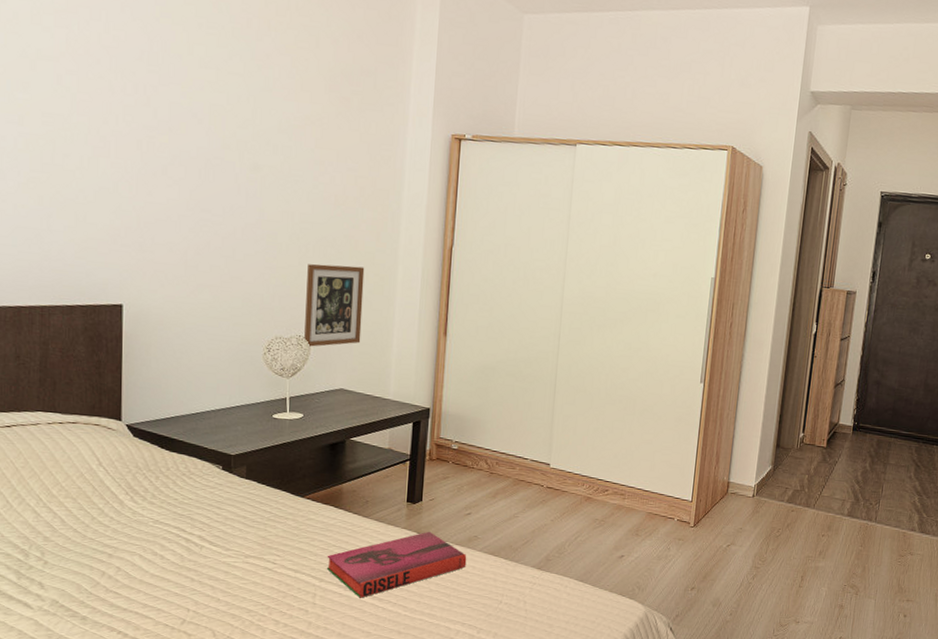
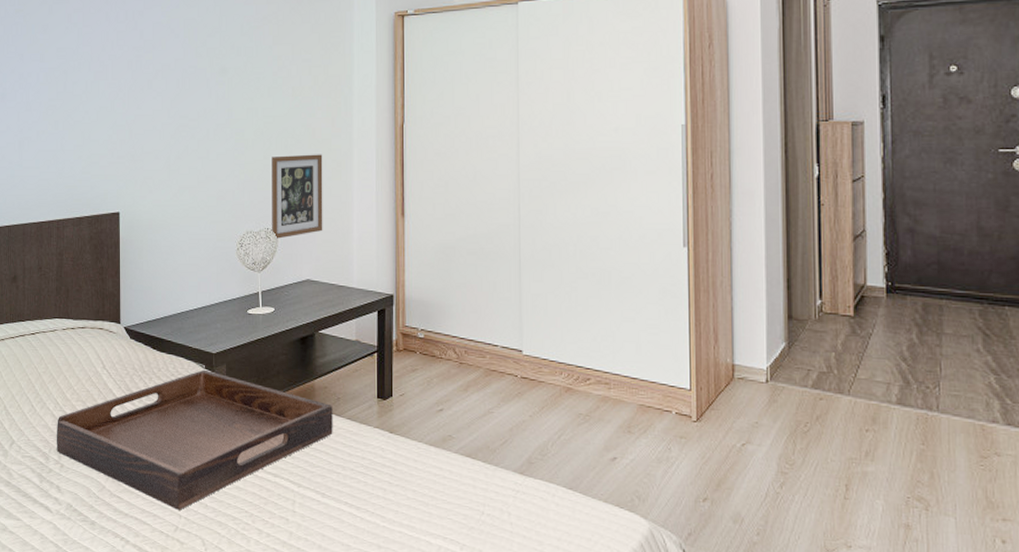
serving tray: none [38,470,361,604] -> present [56,369,333,510]
hardback book: present [326,531,467,598] -> none [303,430,443,506]

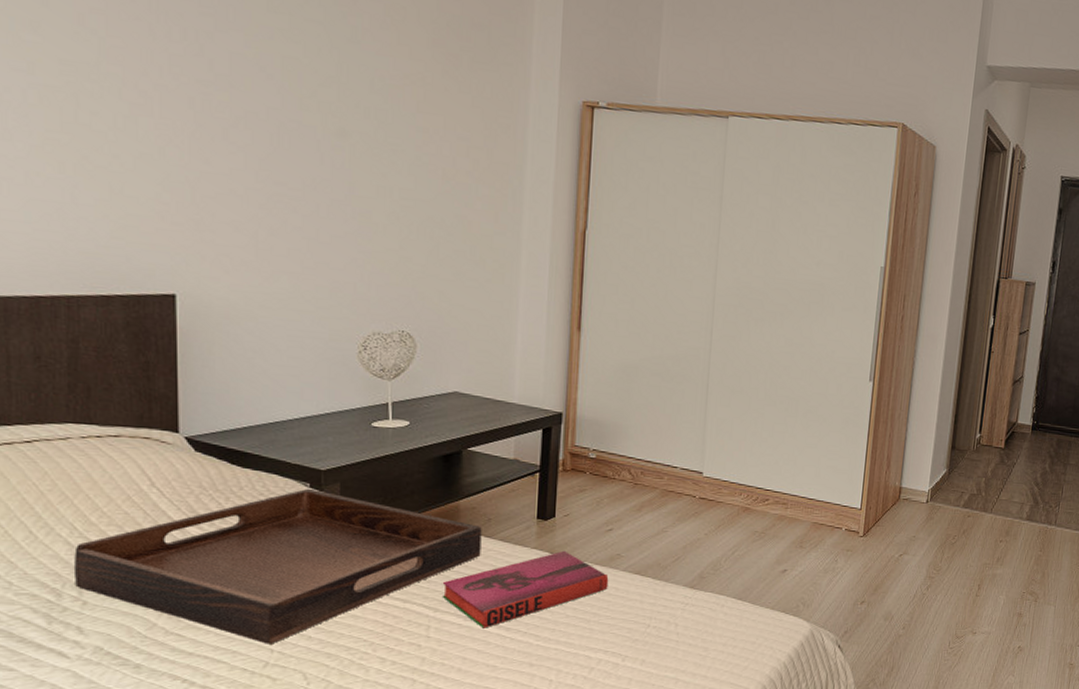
picture frame: present [272,154,323,240] -> none [409,247,481,345]
hardback book: none [303,430,443,506] -> present [442,550,609,628]

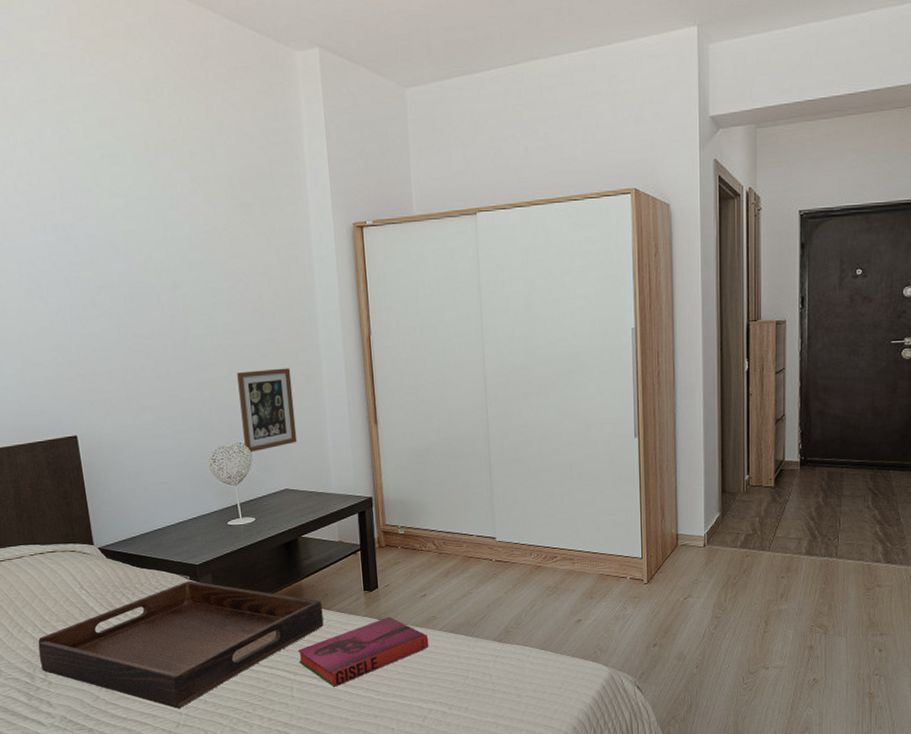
picture frame: none [409,247,481,345] -> present [237,368,297,454]

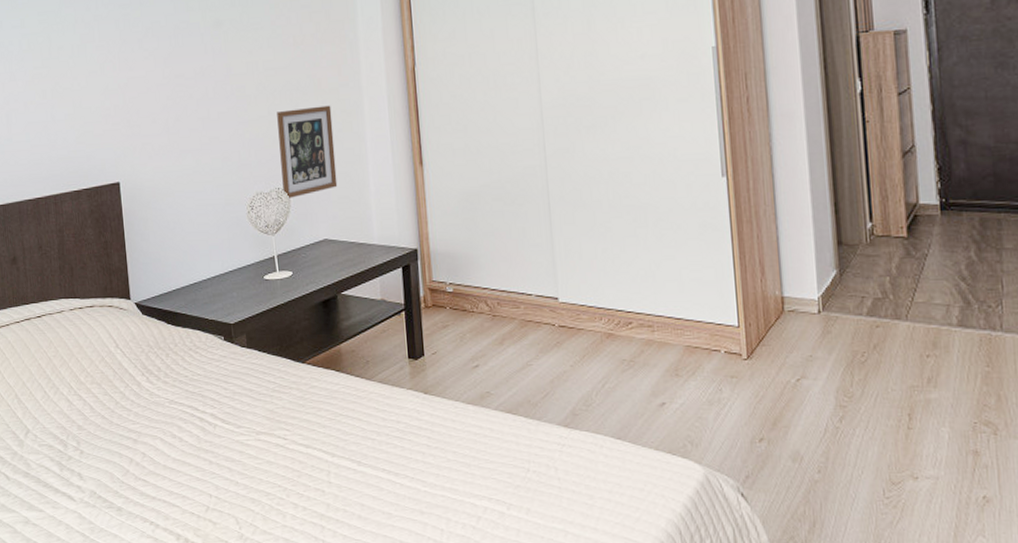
serving tray: present [38,580,324,708] -> none [72,341,364,489]
hardback book: present [297,616,429,687] -> none [335,390,483,474]

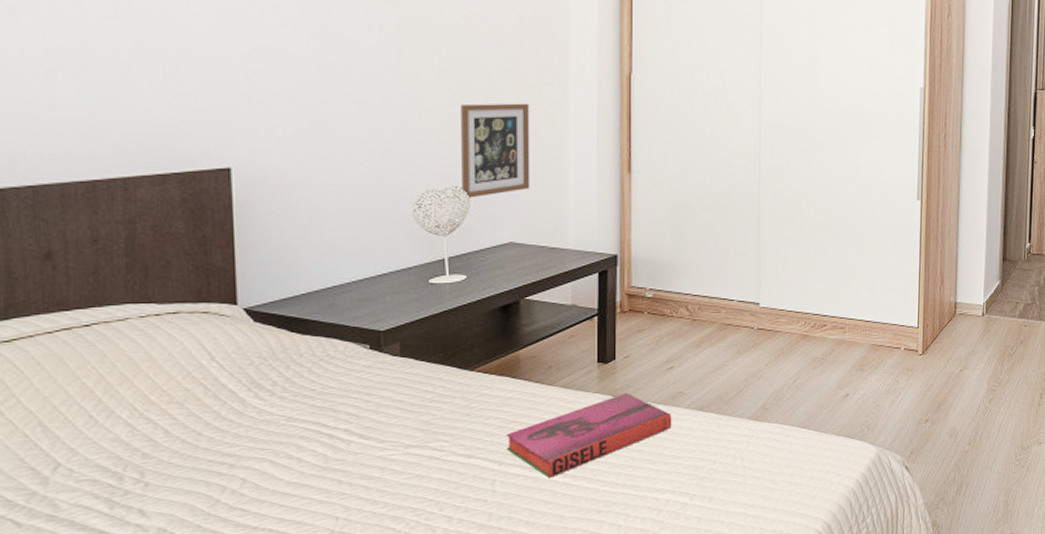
hardback book: none [335,390,483,474] -> present [506,392,672,478]

